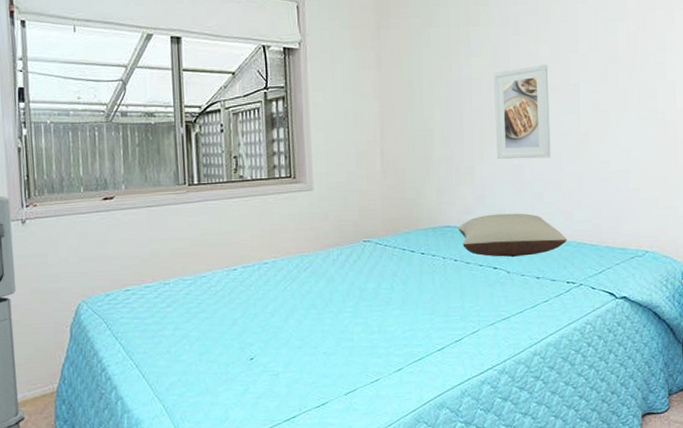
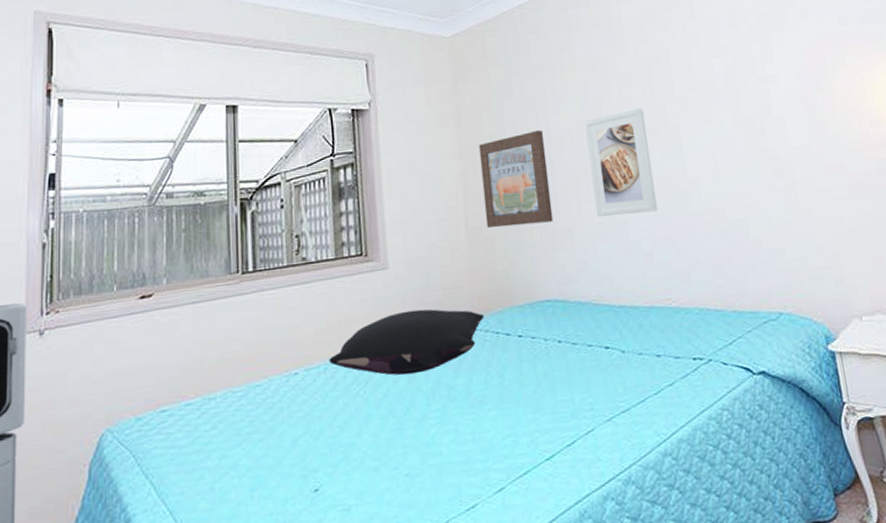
pillow: none [262,225,394,278] -> present [329,309,485,376]
wall art: none [396,78,458,162] -> present [478,129,554,228]
pillow: present [458,213,568,258] -> none [560,278,688,334]

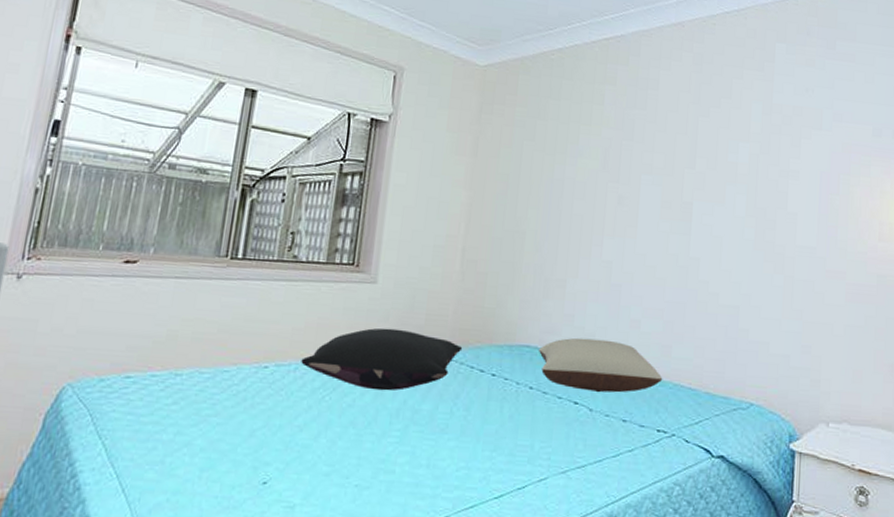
wall art: present [478,129,554,228] -> none [482,177,558,270]
pillow: none [560,278,688,334] -> present [539,337,663,393]
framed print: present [585,108,658,217] -> none [592,176,660,281]

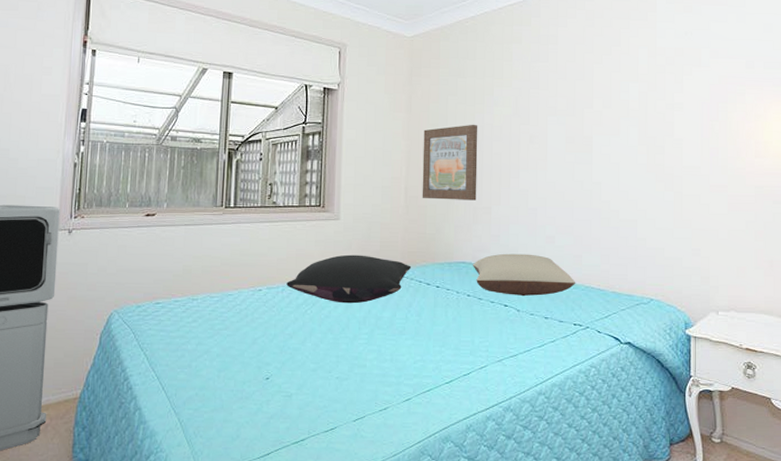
wall art: none [482,177,558,270] -> present [422,124,478,201]

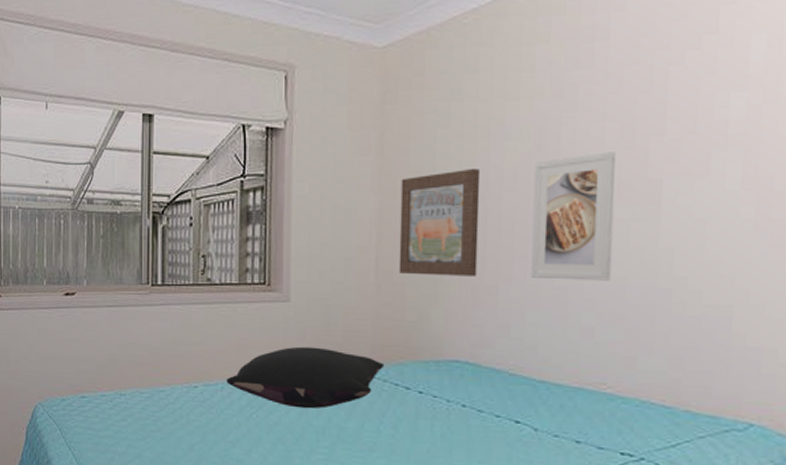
pillow: present [473,253,576,297] -> none [470,350,627,411]
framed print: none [512,117,565,204] -> present [530,152,616,281]

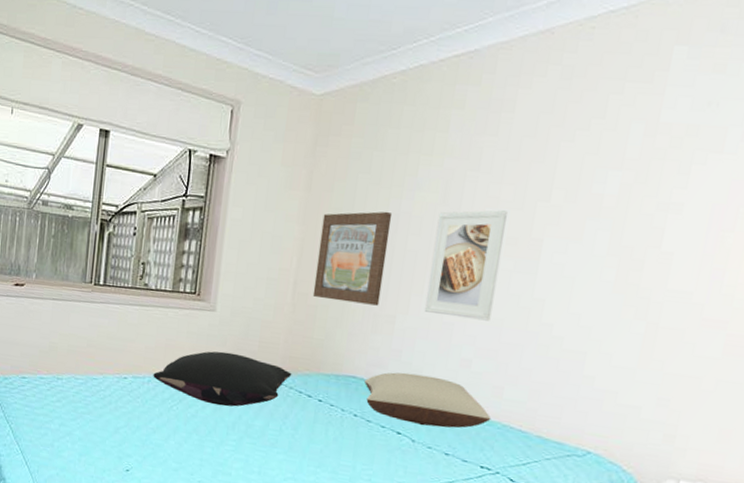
pillow: none [470,350,627,411] -> present [364,372,491,428]

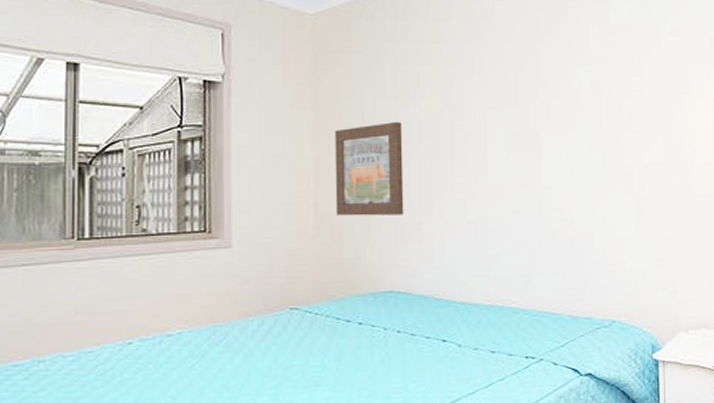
pillow: present [153,351,292,407] -> none [165,290,327,353]
pillow: present [364,372,491,428] -> none [402,276,527,329]
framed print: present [424,210,507,321] -> none [445,110,508,215]

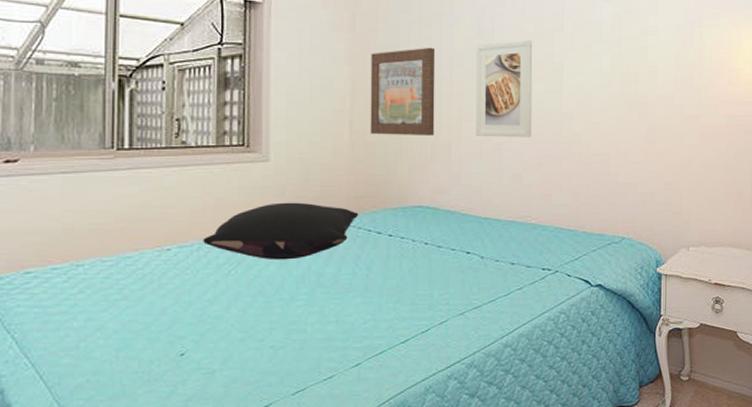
pillow: none [165,290,327,353] -> present [203,202,359,260]
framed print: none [445,110,508,215] -> present [475,40,533,138]

